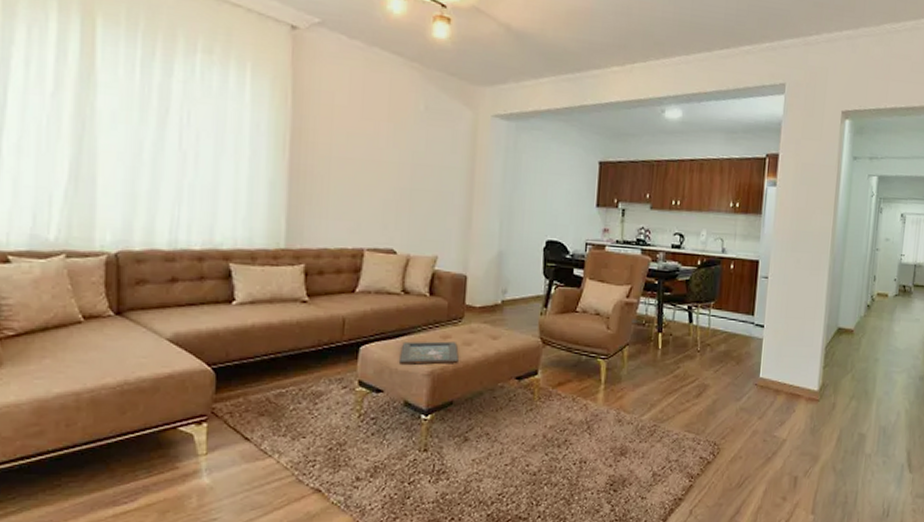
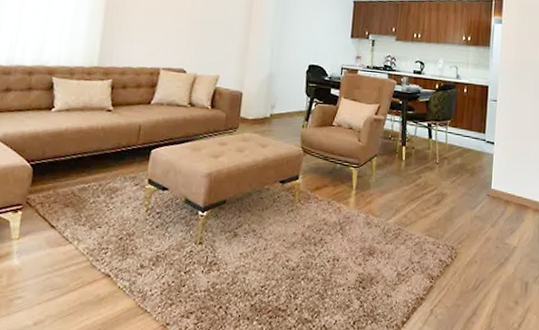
decorative tray: present [398,341,459,365] -> none [182,147,233,168]

